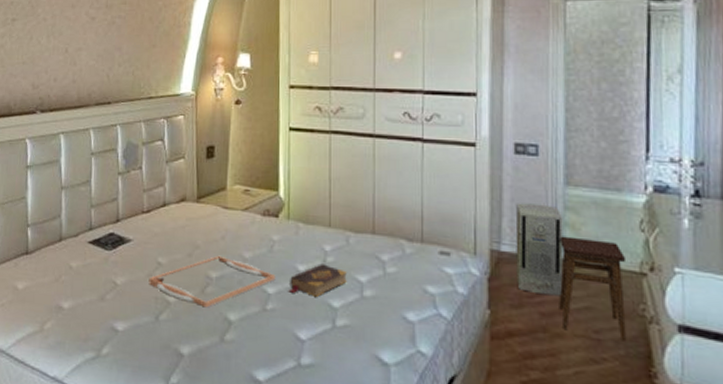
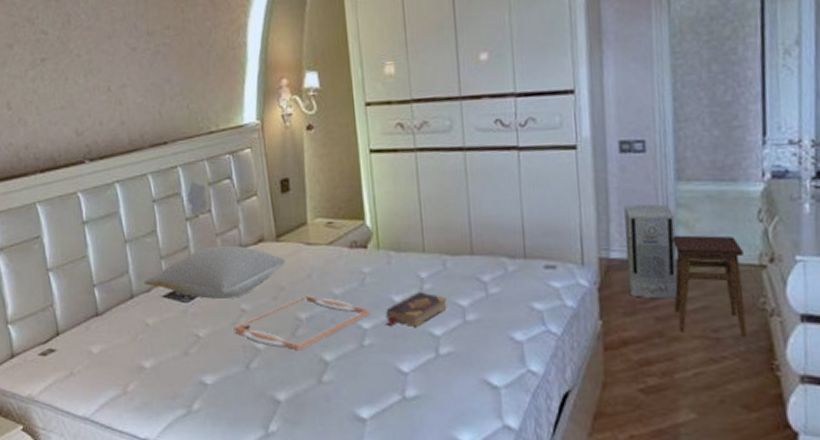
pillow: none [73,200,204,252] -> present [144,245,286,300]

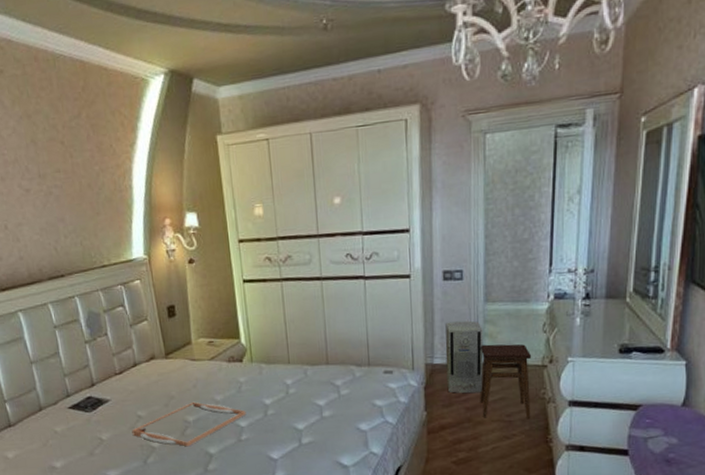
pillow: present [144,245,286,300] -> none [50,363,175,409]
book: present [385,292,447,327] -> none [258,395,308,423]

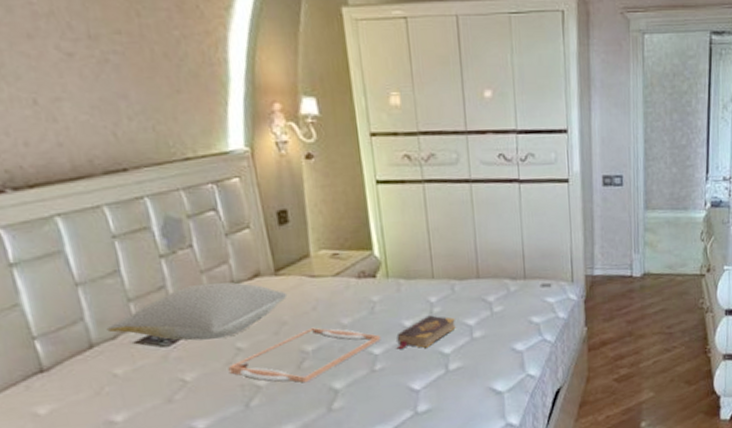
pillow: none [50,363,175,409] -> present [106,282,288,341]
book: none [258,395,308,423] -> present [396,315,456,349]
air purifier: present [445,320,484,394] -> none [605,229,644,306]
stool: present [480,344,532,418] -> none [641,253,691,330]

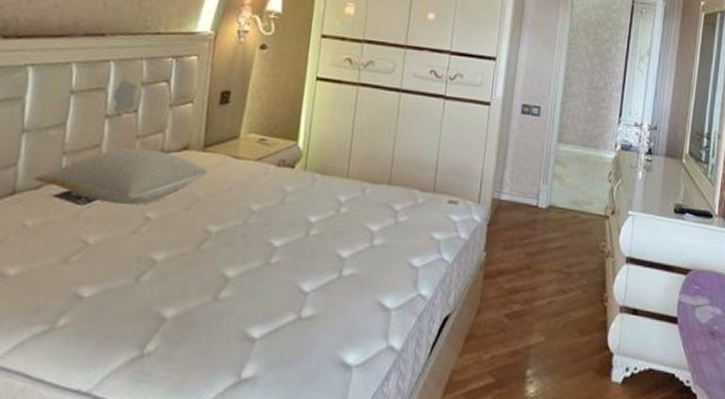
serving tray: present [228,327,381,383] -> none [131,208,285,265]
book: present [396,315,456,349] -> none [296,214,359,247]

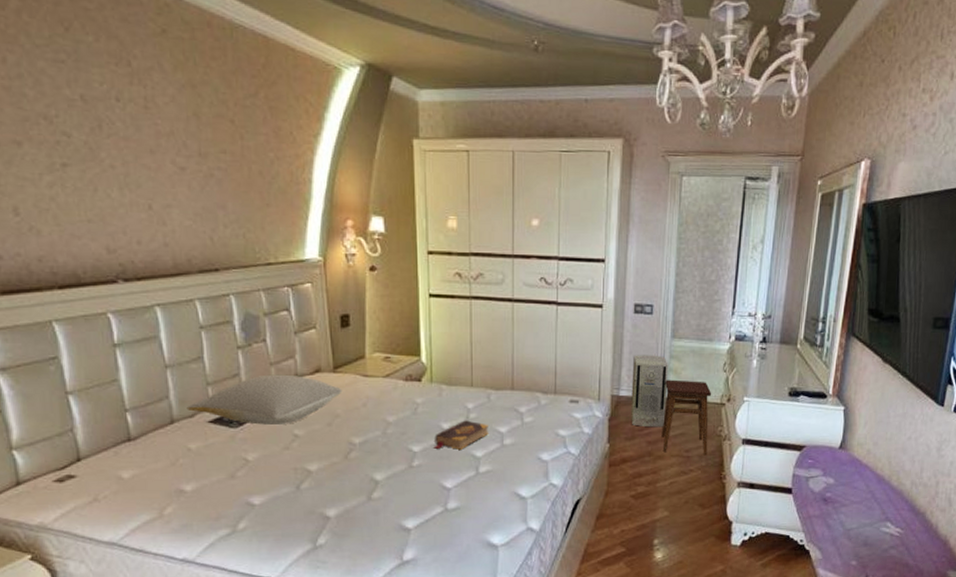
book: none [296,214,359,247] -> present [433,420,488,450]
air purifier: none [511,157,553,238] -> present [631,355,668,428]
stool: none [541,186,596,272] -> present [661,379,712,454]

